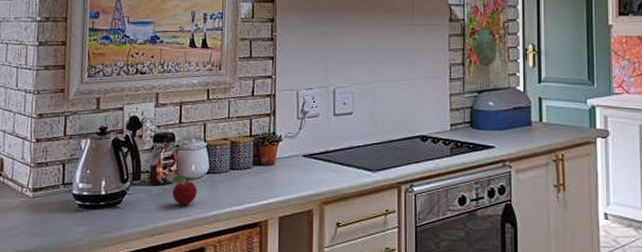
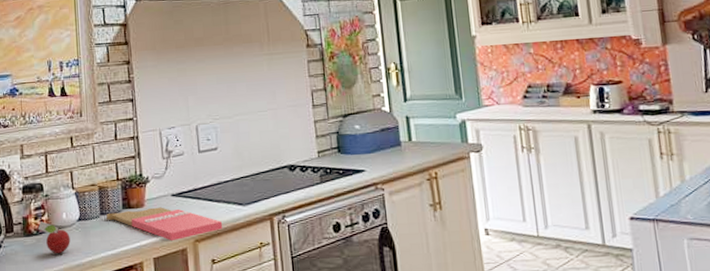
cutting board: none [236,166,350,202] -> present [106,207,222,242]

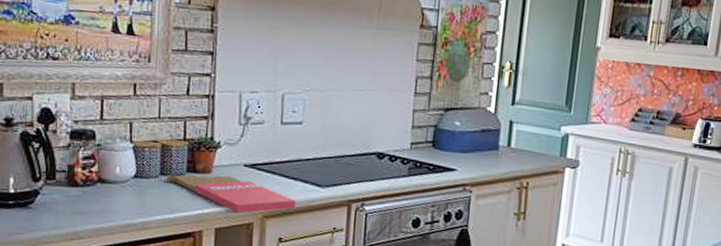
fruit: present [37,221,70,254] -> none [84,172,122,210]

